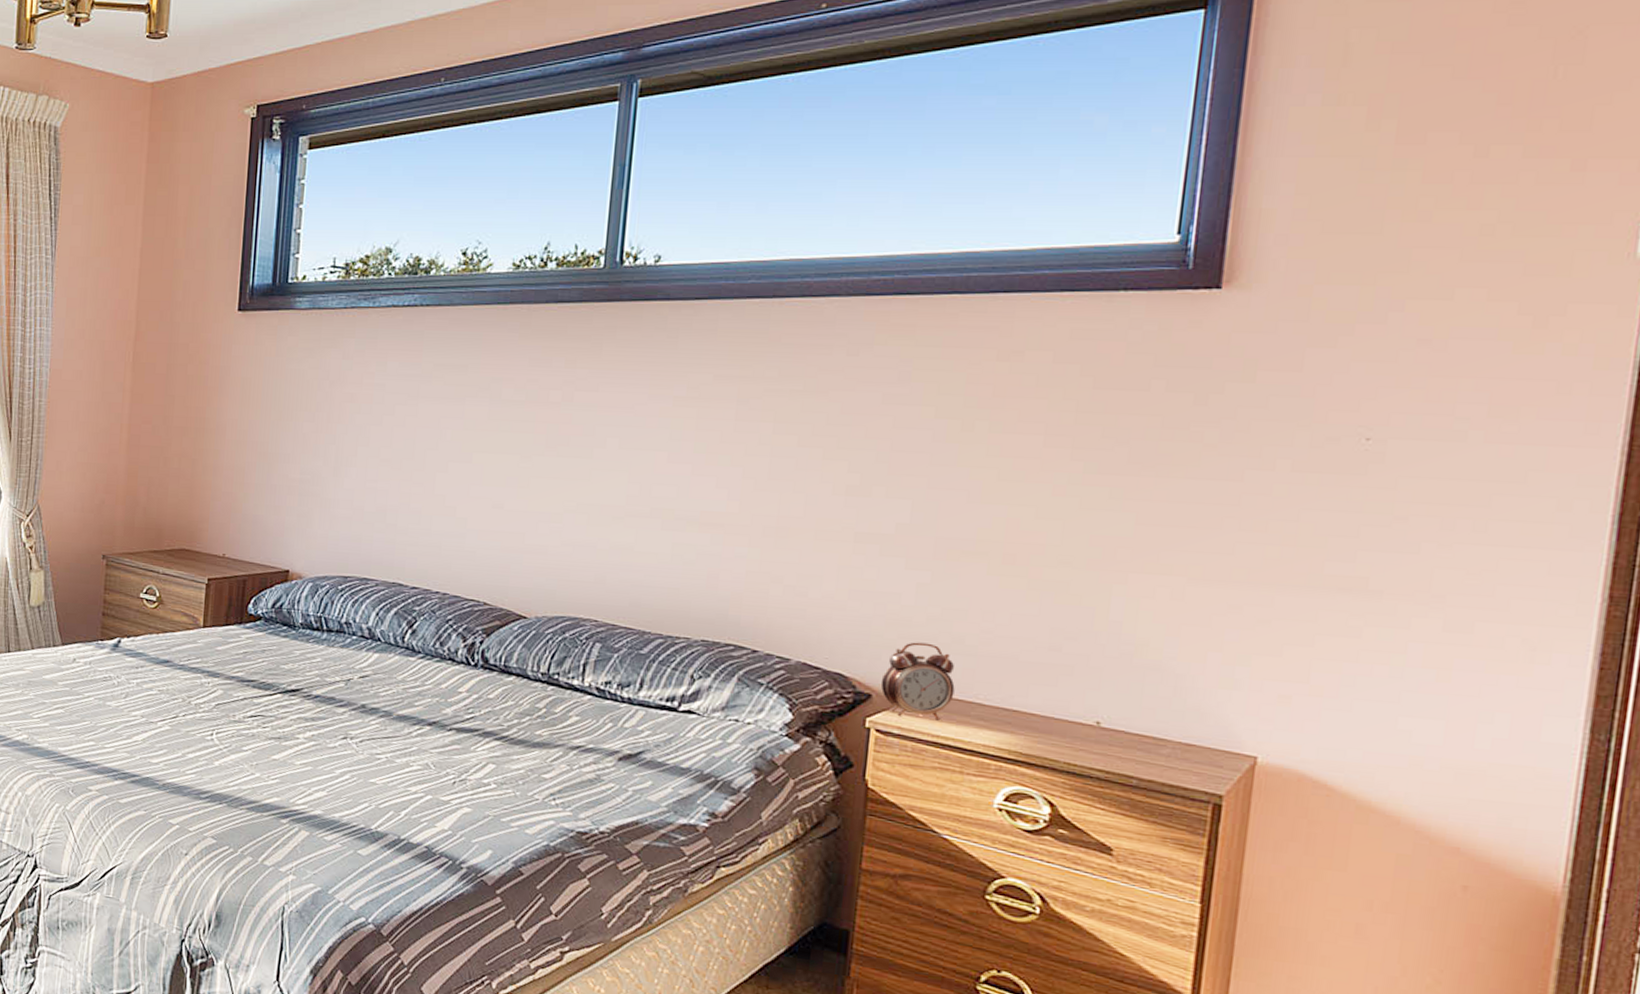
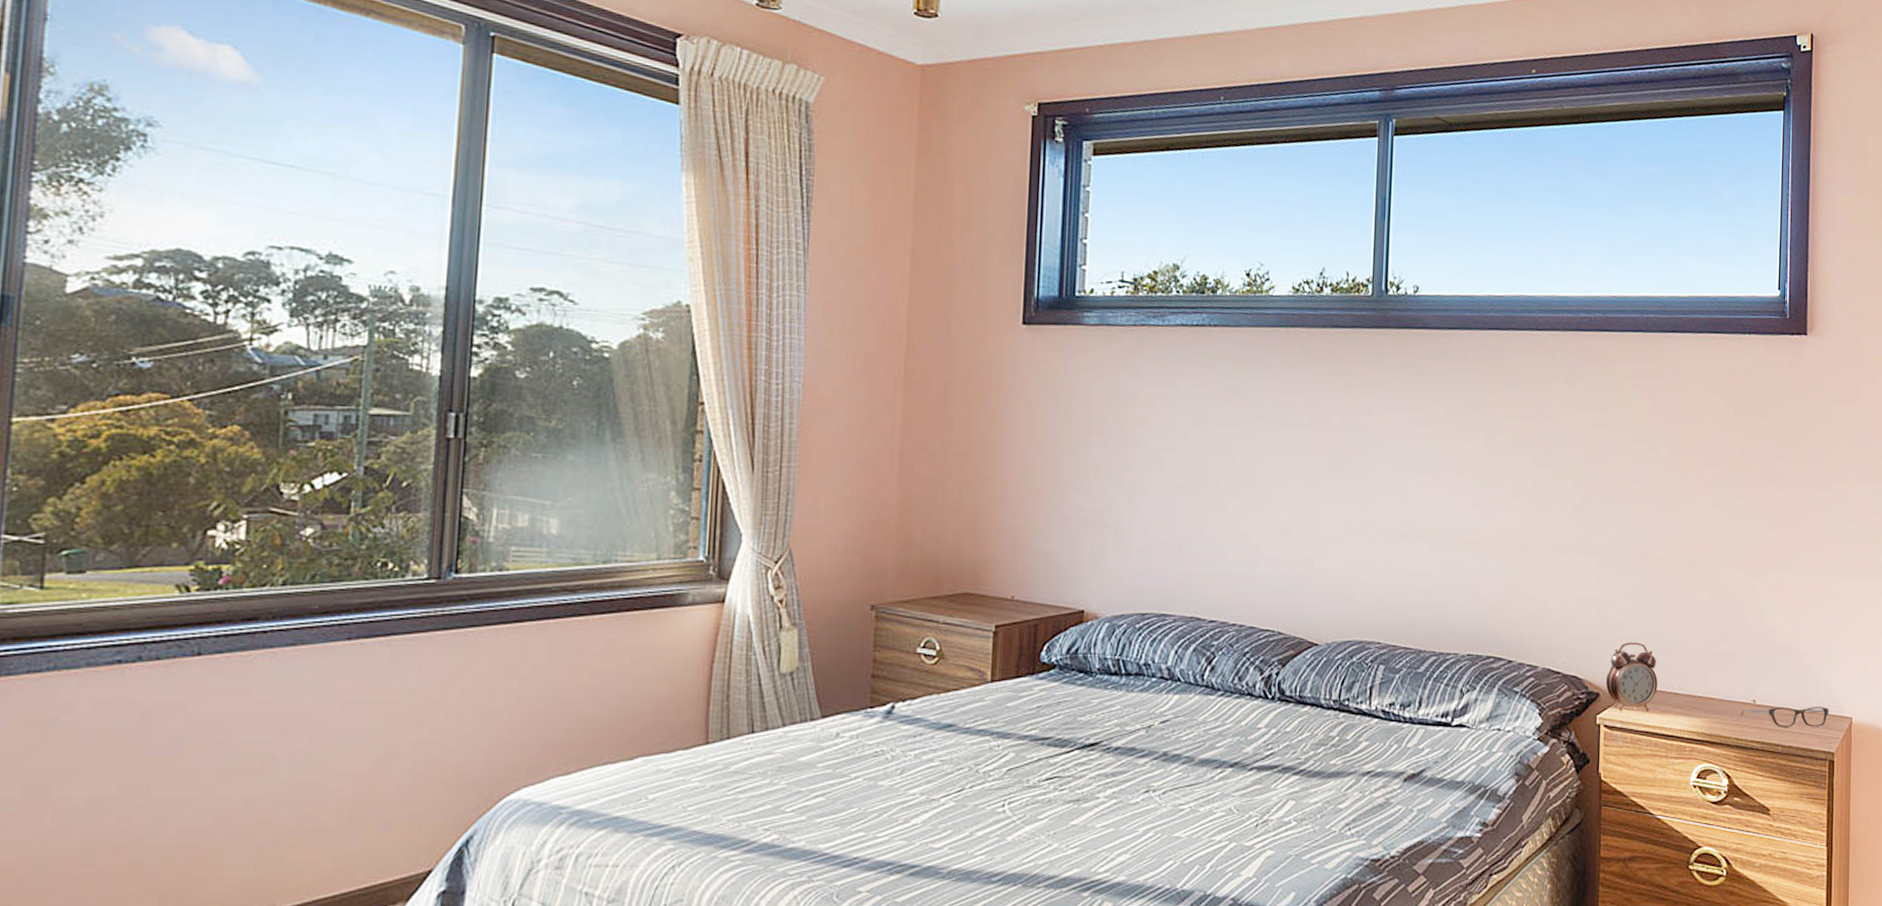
eyeglasses: none [1075,731,1219,763] -> present [1740,707,1829,727]

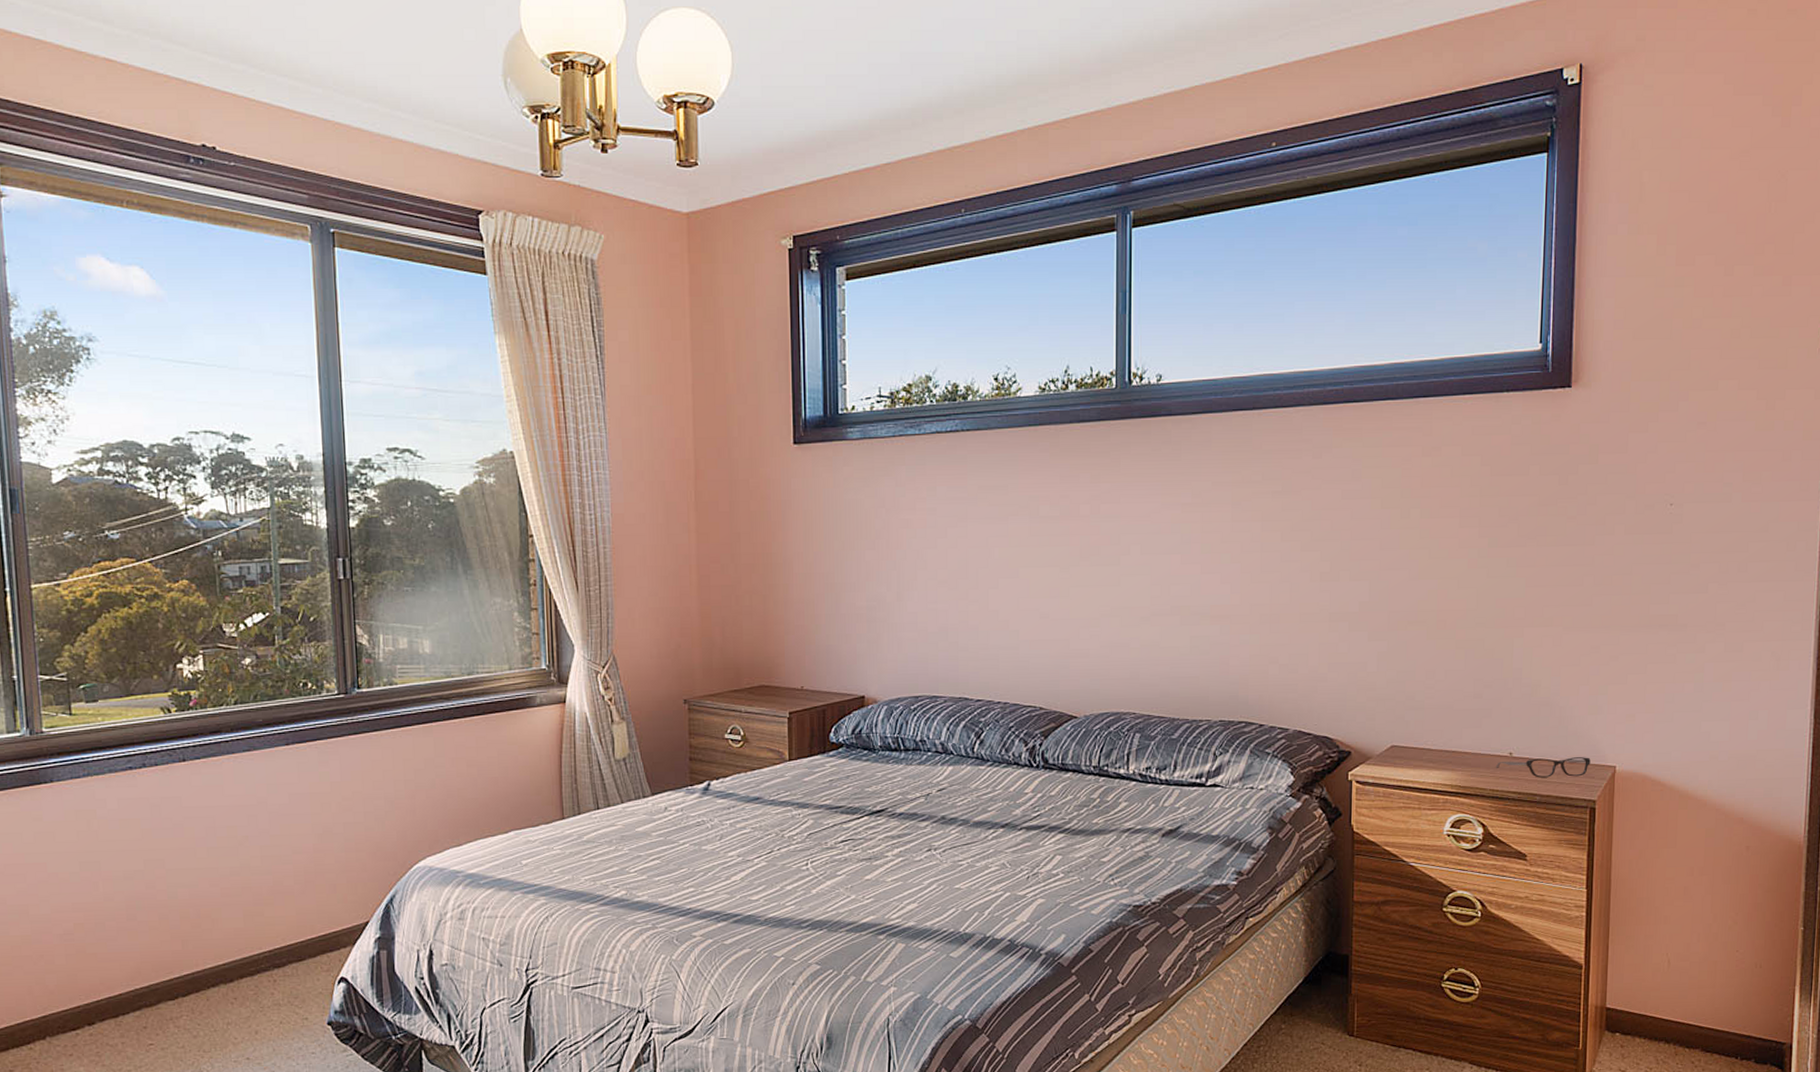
alarm clock: present [1605,642,1658,712] -> none [1357,702,1410,767]

